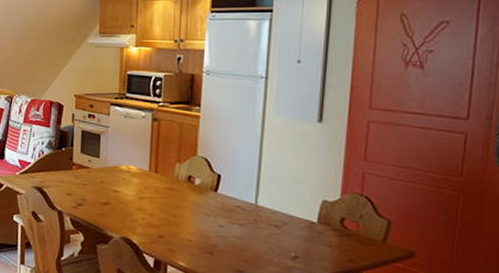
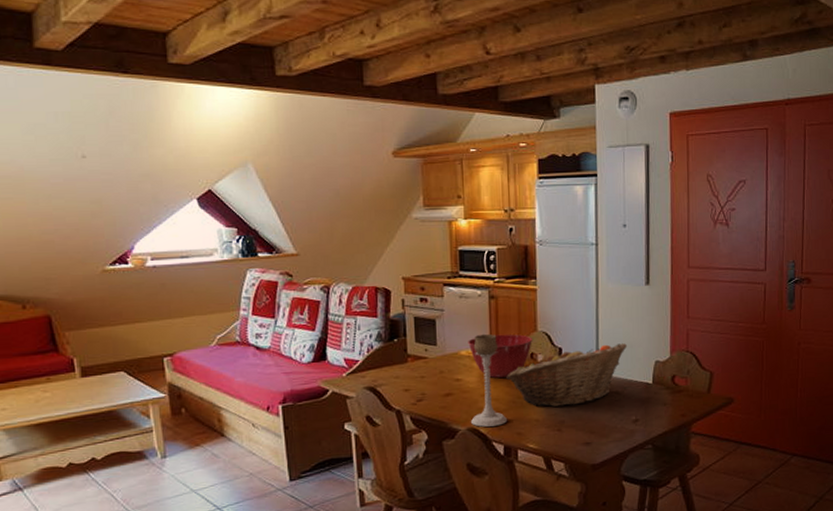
candle holder: none [125,152,160,240] -> present [471,333,508,427]
mixing bowl: none [128,154,191,196] -> present [468,334,532,379]
fruit basket: none [162,174,293,232] -> present [506,343,628,407]

